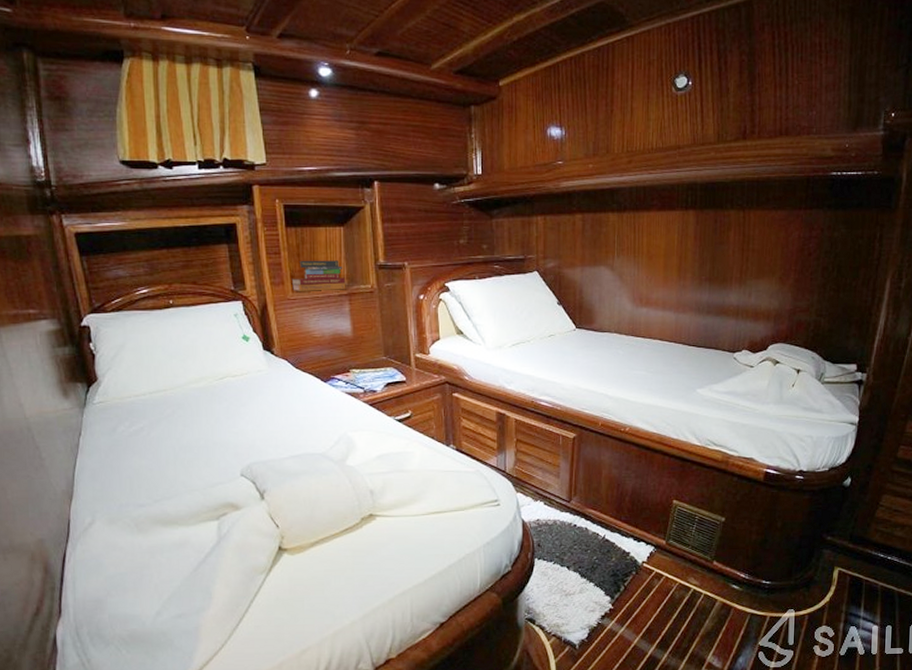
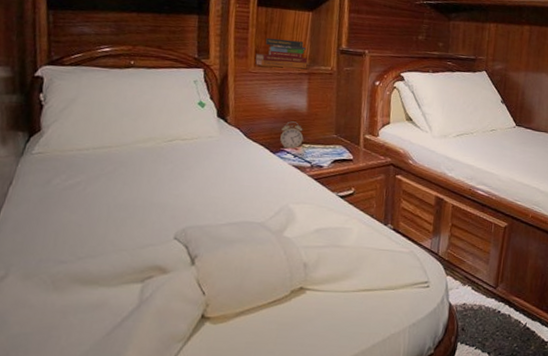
alarm clock: none [329,347,353,376] -> present [280,121,304,149]

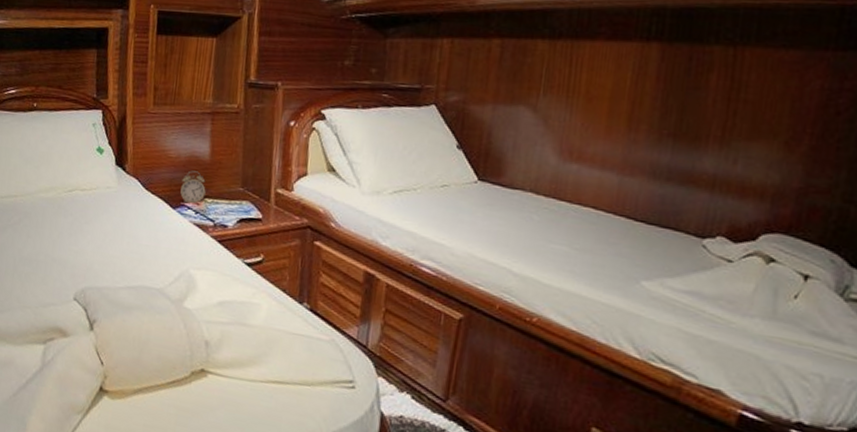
books: present [255,37,308,70] -> none [154,71,211,108]

